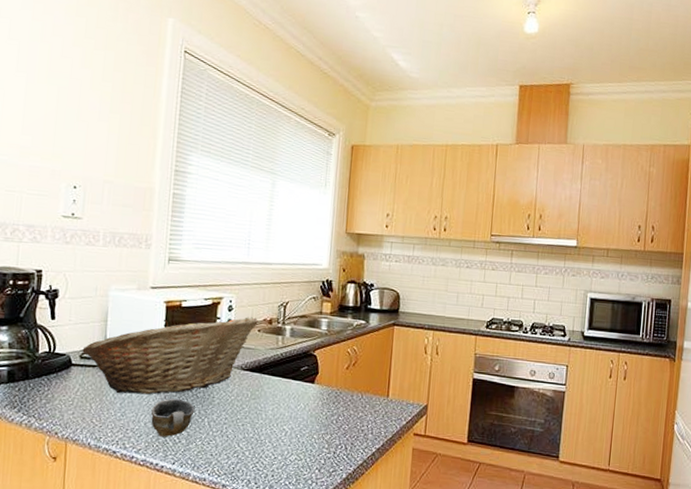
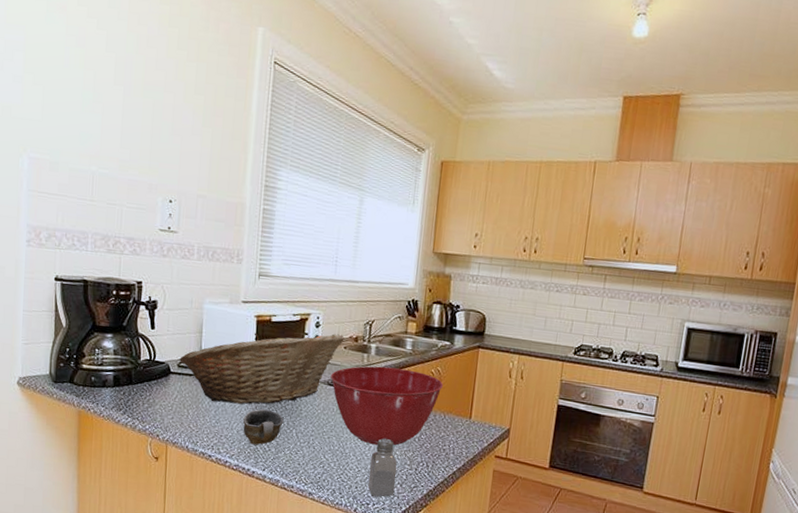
mixing bowl: none [244,348,359,430] -> present [330,366,443,445]
saltshaker: none [284,422,315,484] -> present [368,438,397,497]

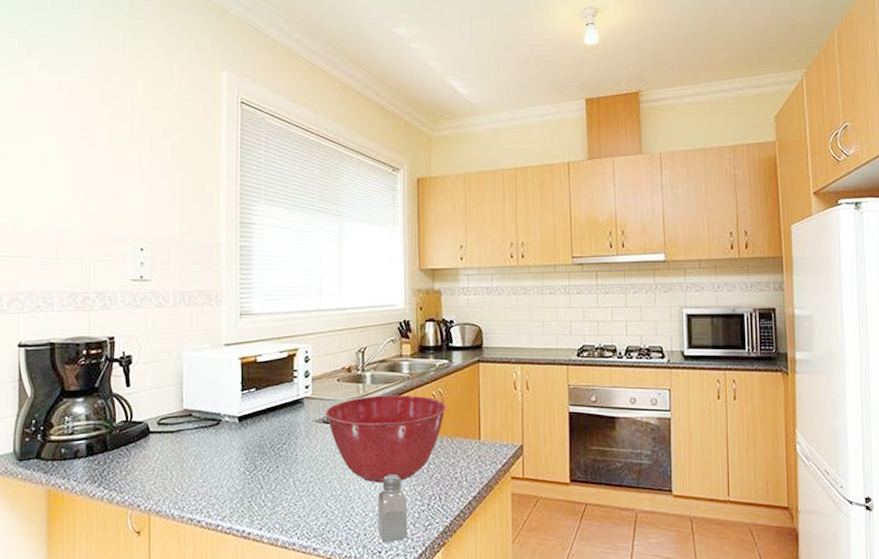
fruit basket: present [179,332,345,404] -> none [159,366,336,458]
cup: present [243,409,284,445] -> none [234,460,278,502]

